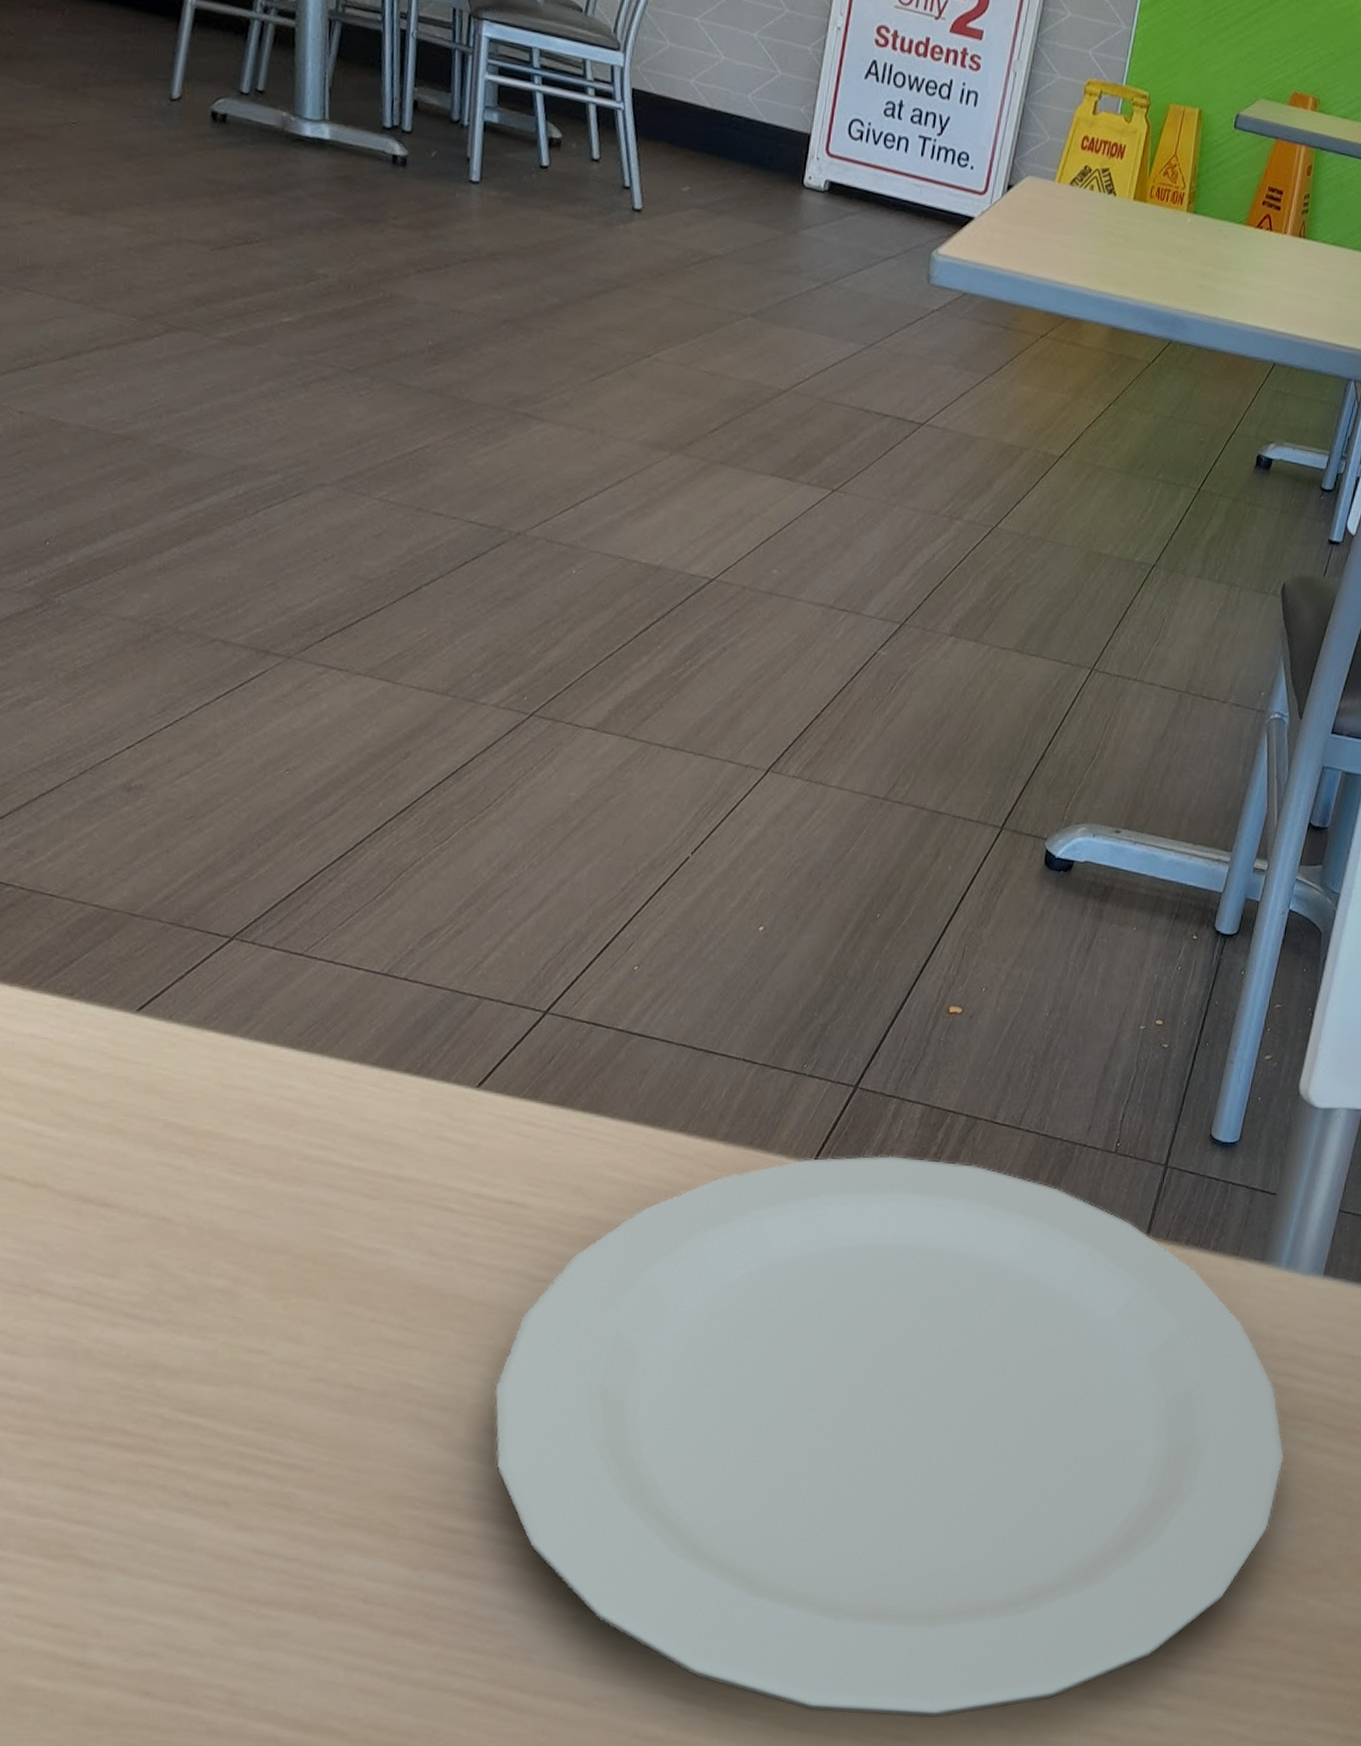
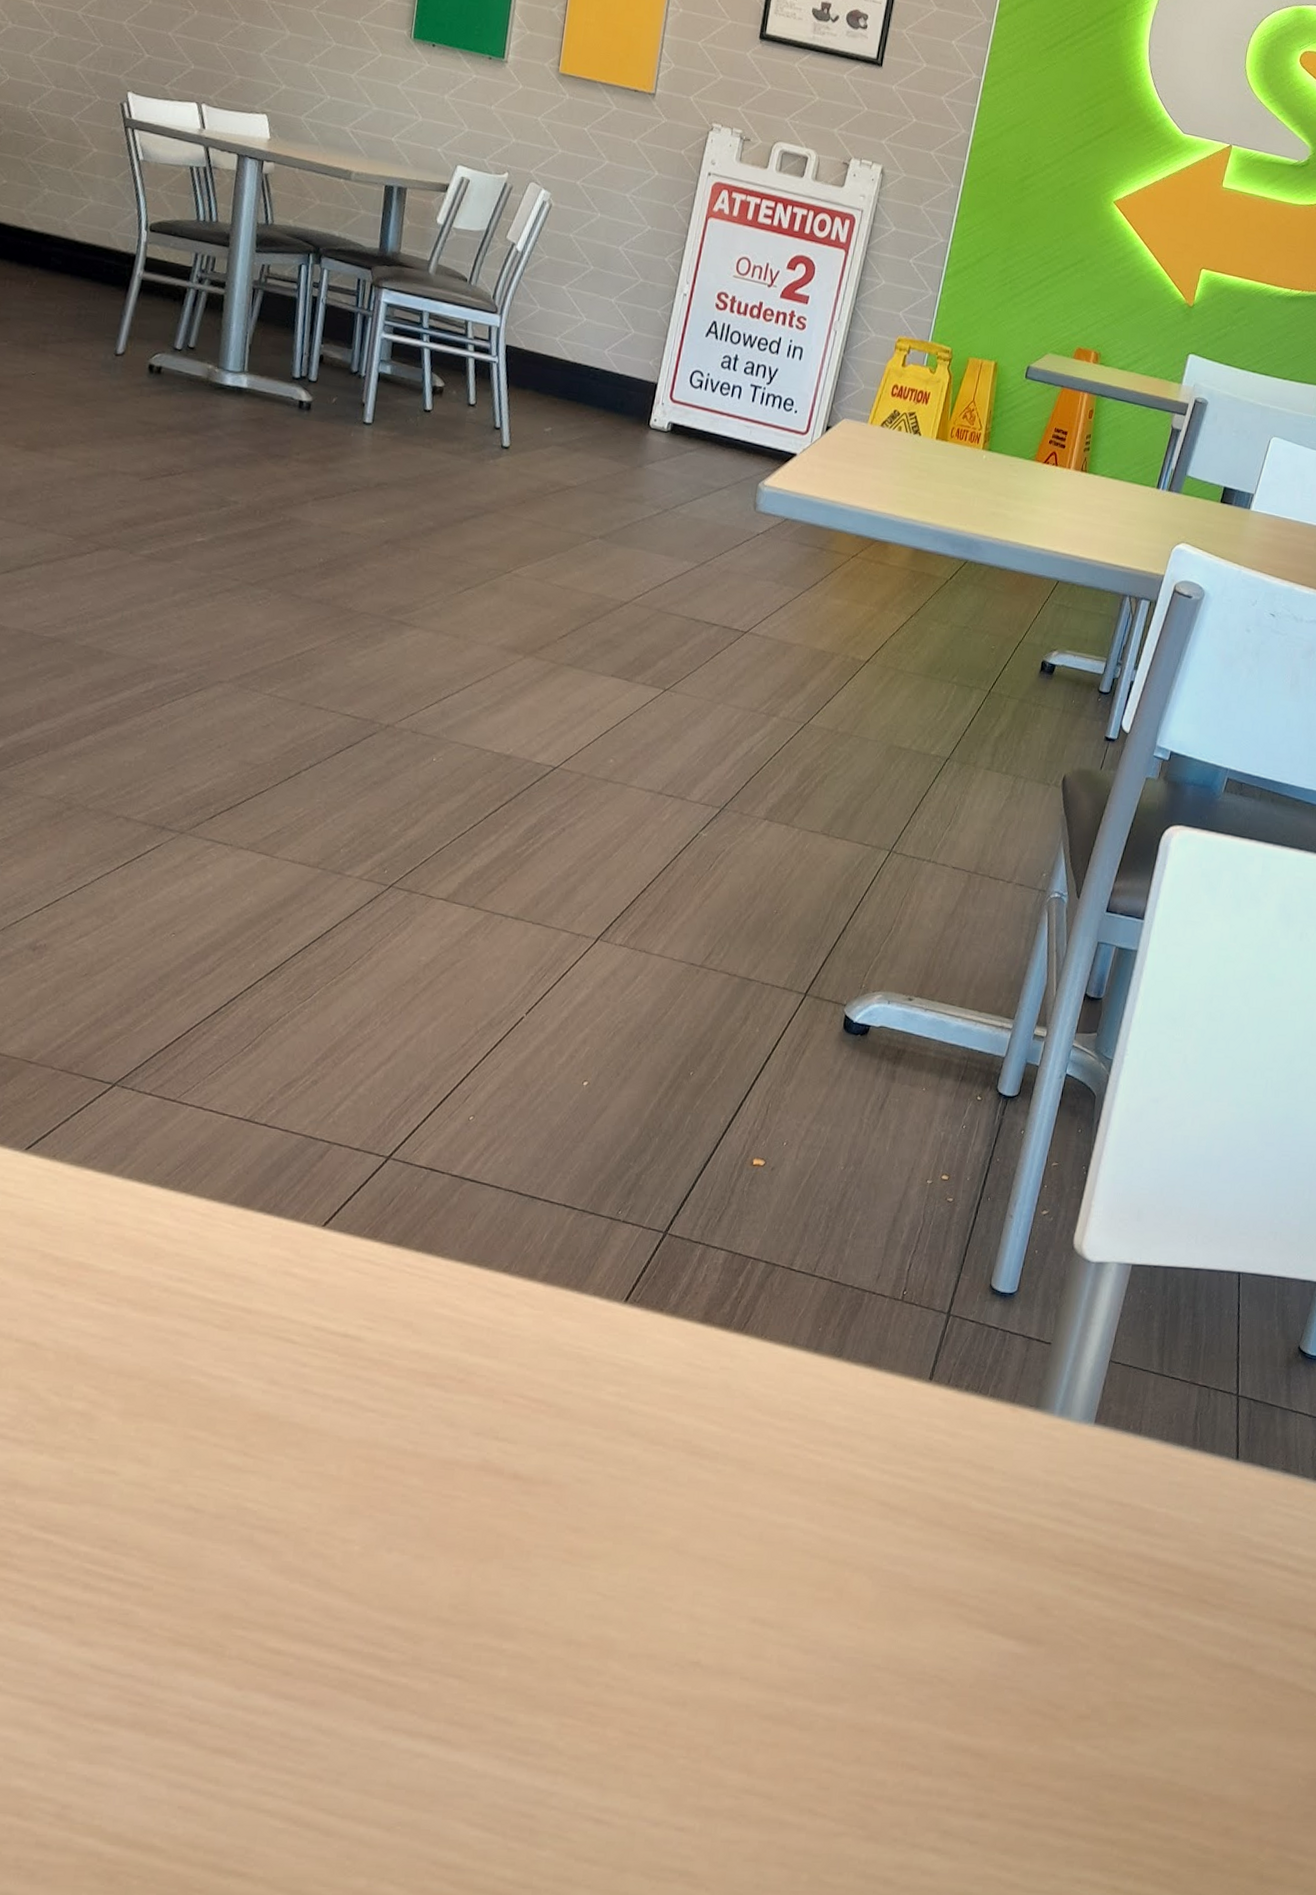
plate: present [494,1155,1285,1718] -> none [319,1298,1056,1855]

